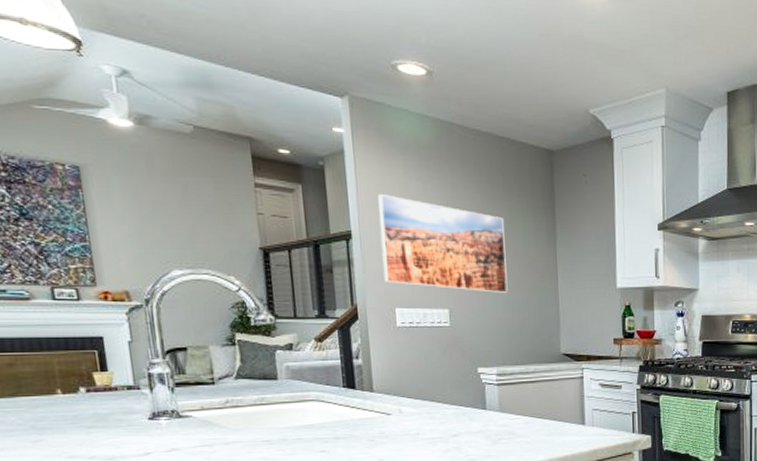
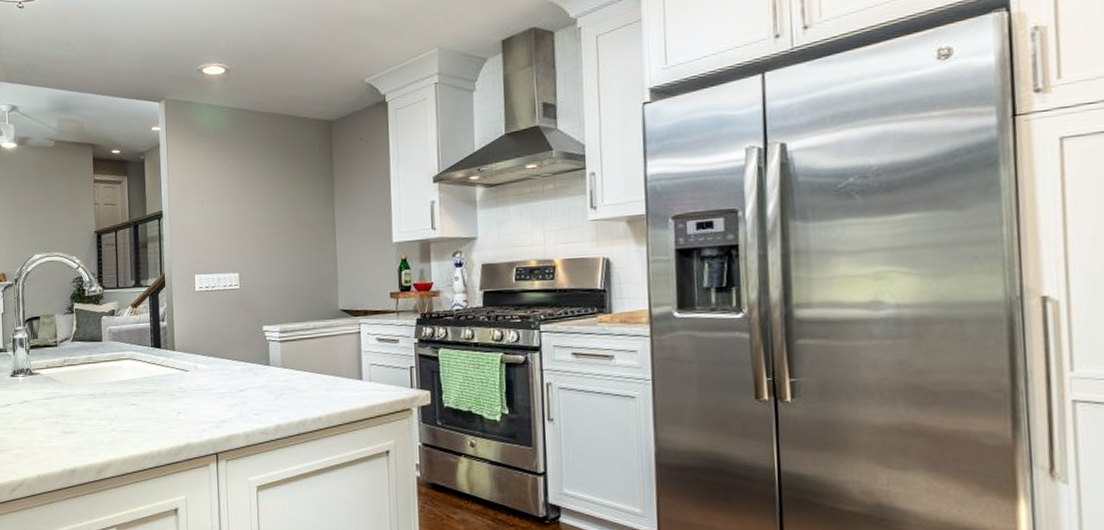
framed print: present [378,194,508,294] -> none [184,177,290,256]

